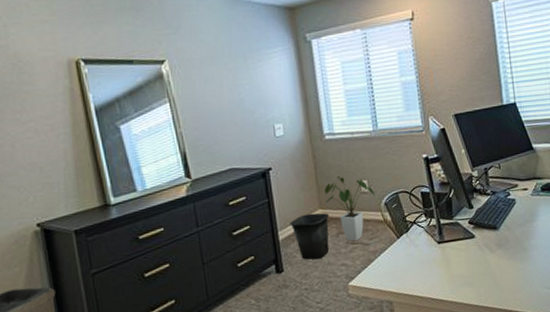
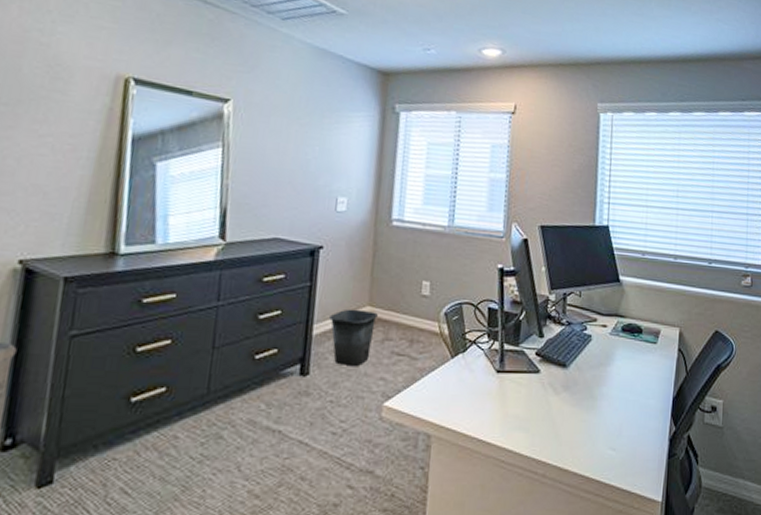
house plant: present [324,176,375,242] -> none [376,271,436,353]

